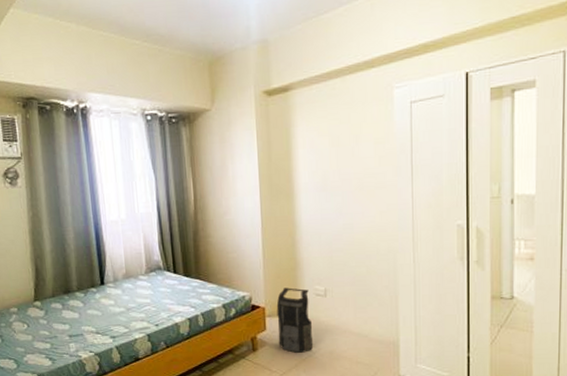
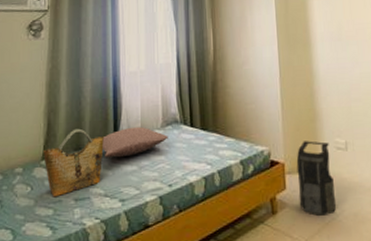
grocery bag: none [35,273,92,334] -> present [43,128,104,197]
pillow: none [89,272,153,301] -> present [102,126,168,158]

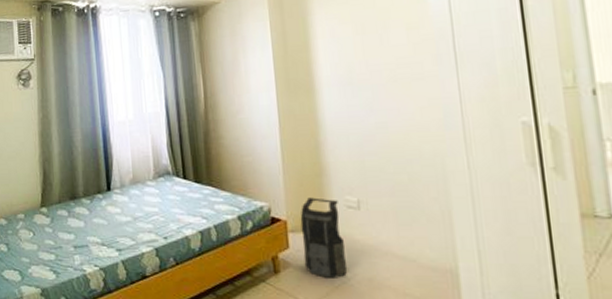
grocery bag: present [43,128,104,197] -> none [42,178,98,244]
pillow: present [102,126,168,158] -> none [96,177,161,208]

